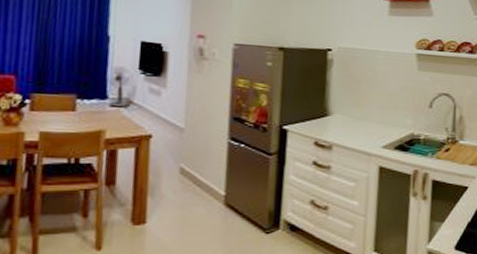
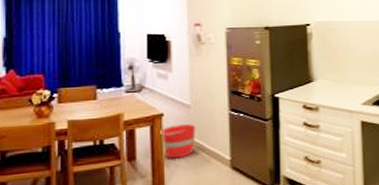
bucket: none [146,149,189,188] -> present [160,124,196,159]

